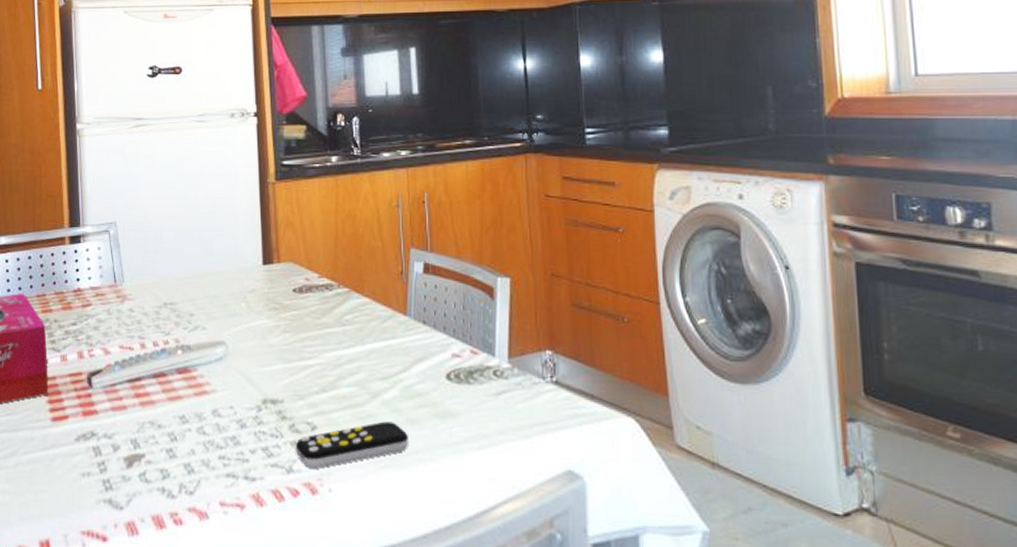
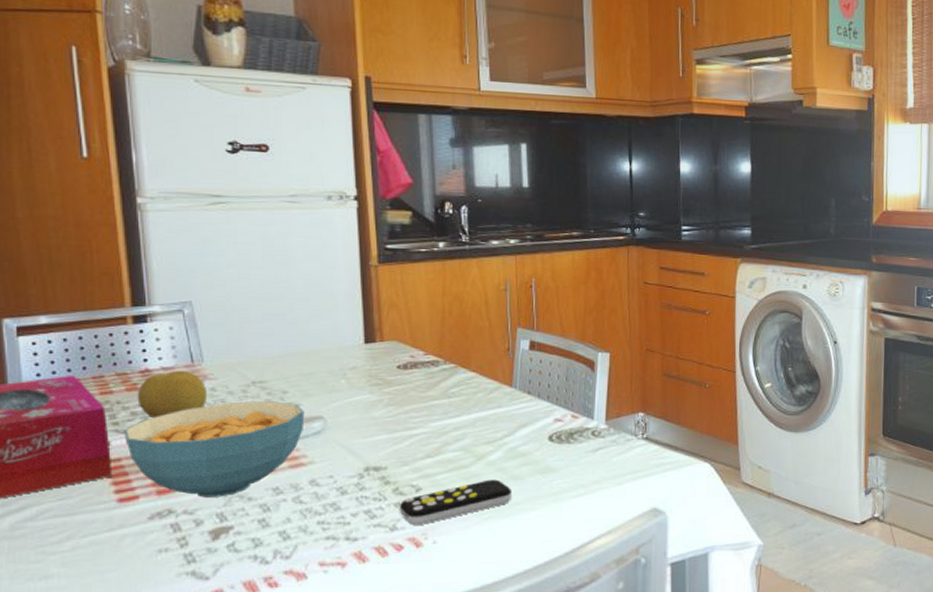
cereal bowl: none [58,323,209,422] -> present [123,401,305,497]
fruit: none [70,290,127,338] -> present [137,370,208,419]

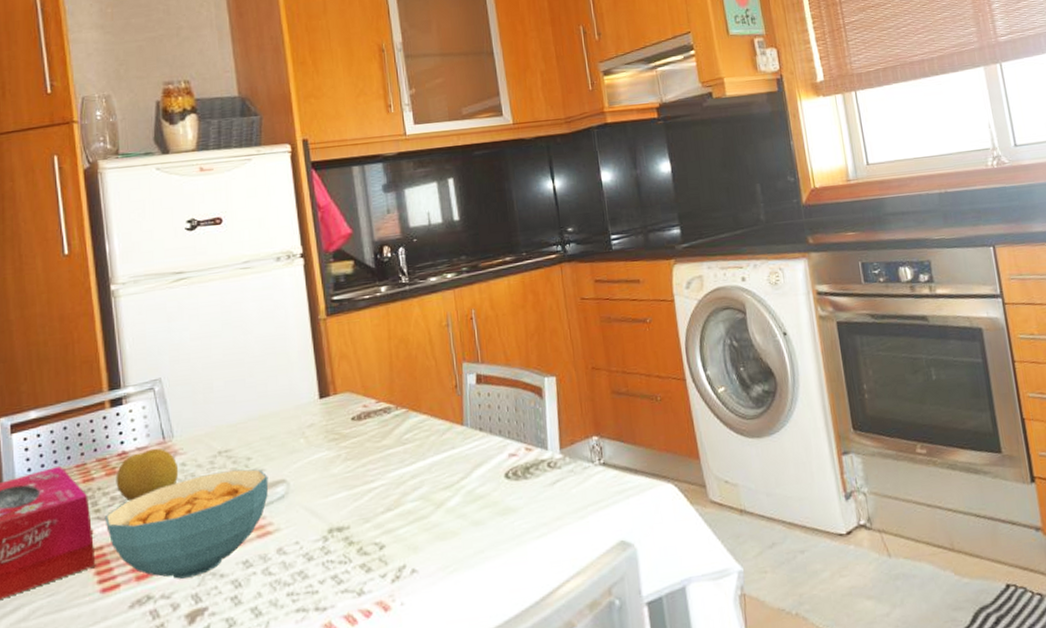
remote control: present [399,479,513,525] -> none [364,527,475,587]

